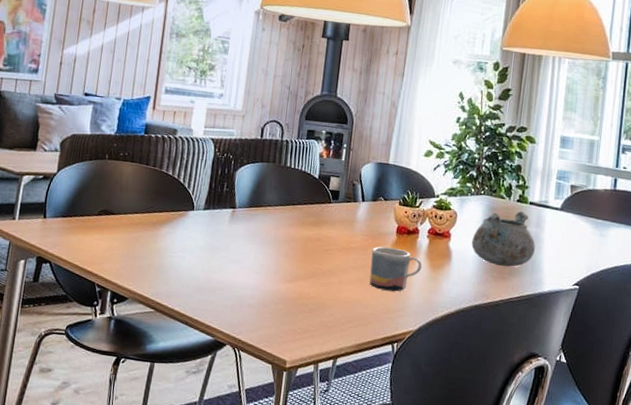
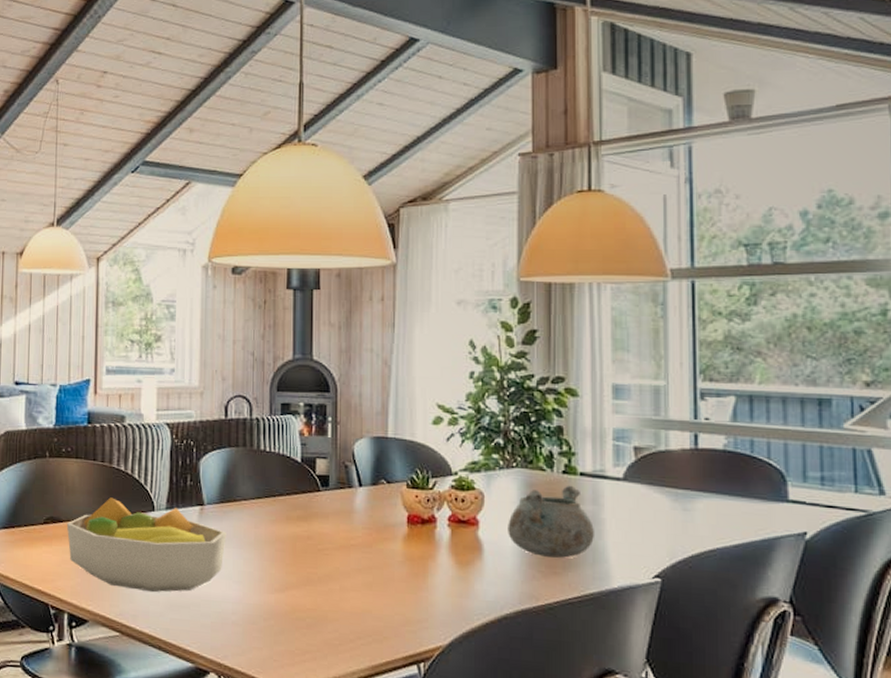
fruit bowl: none [117,197,252,278] -> present [66,497,227,593]
mug: present [369,246,422,292] -> none [378,541,446,598]

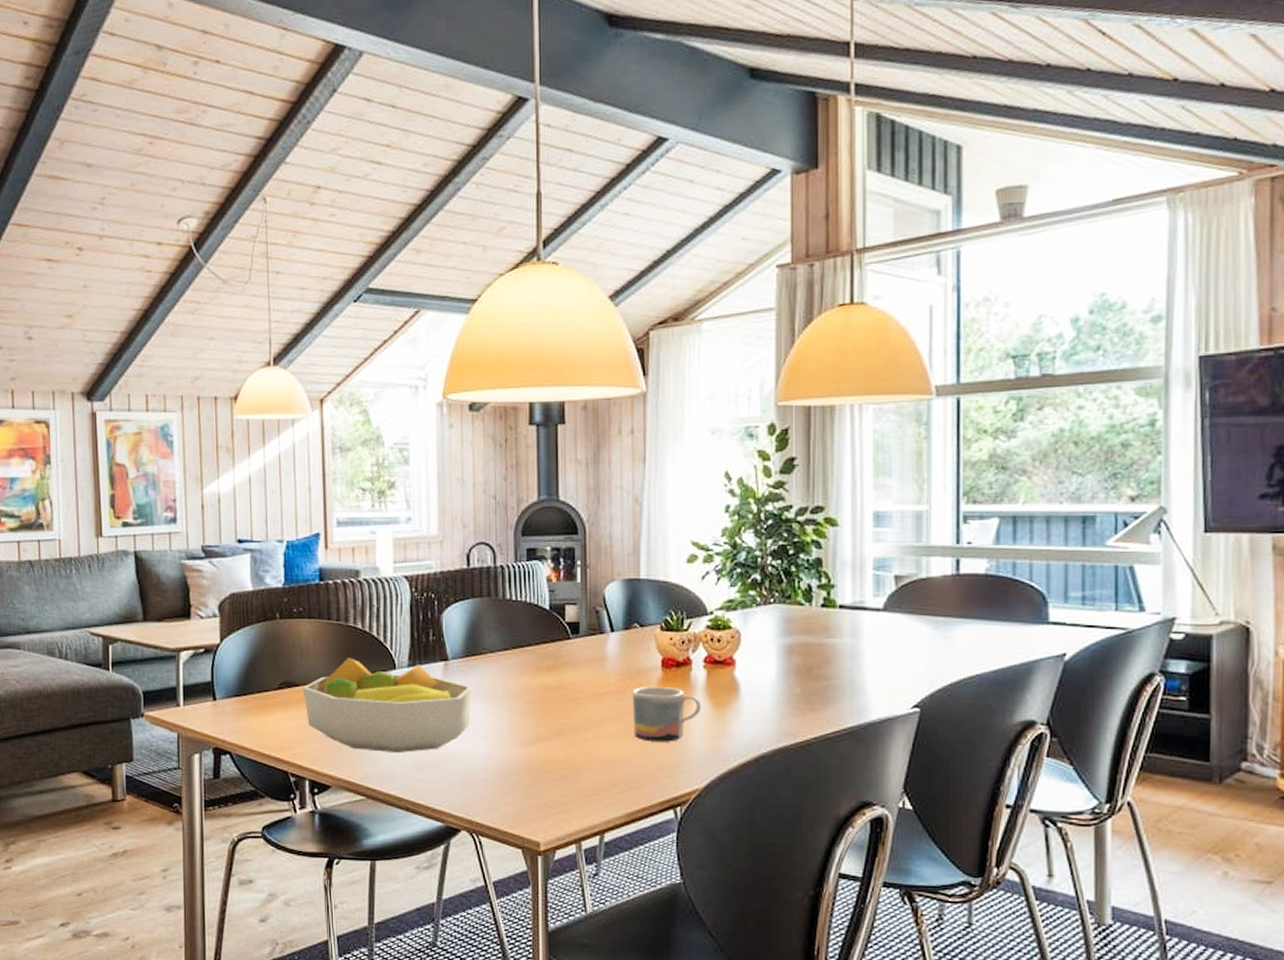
mug: none [378,541,446,598] -> present [632,686,702,742]
decorative bowl: present [508,485,594,558] -> none [765,618,853,693]

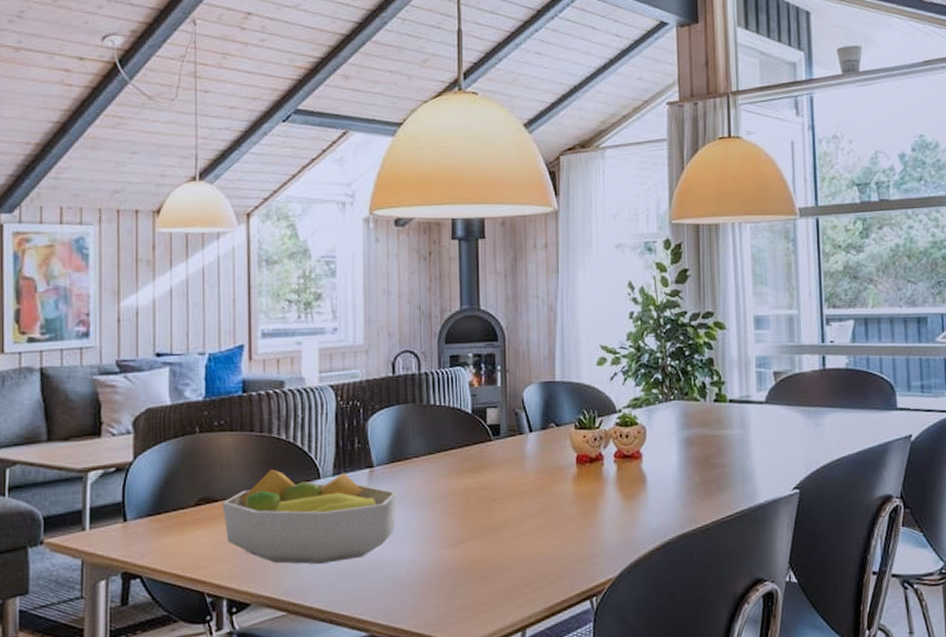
mug: present [632,686,702,742] -> none [550,482,613,536]

